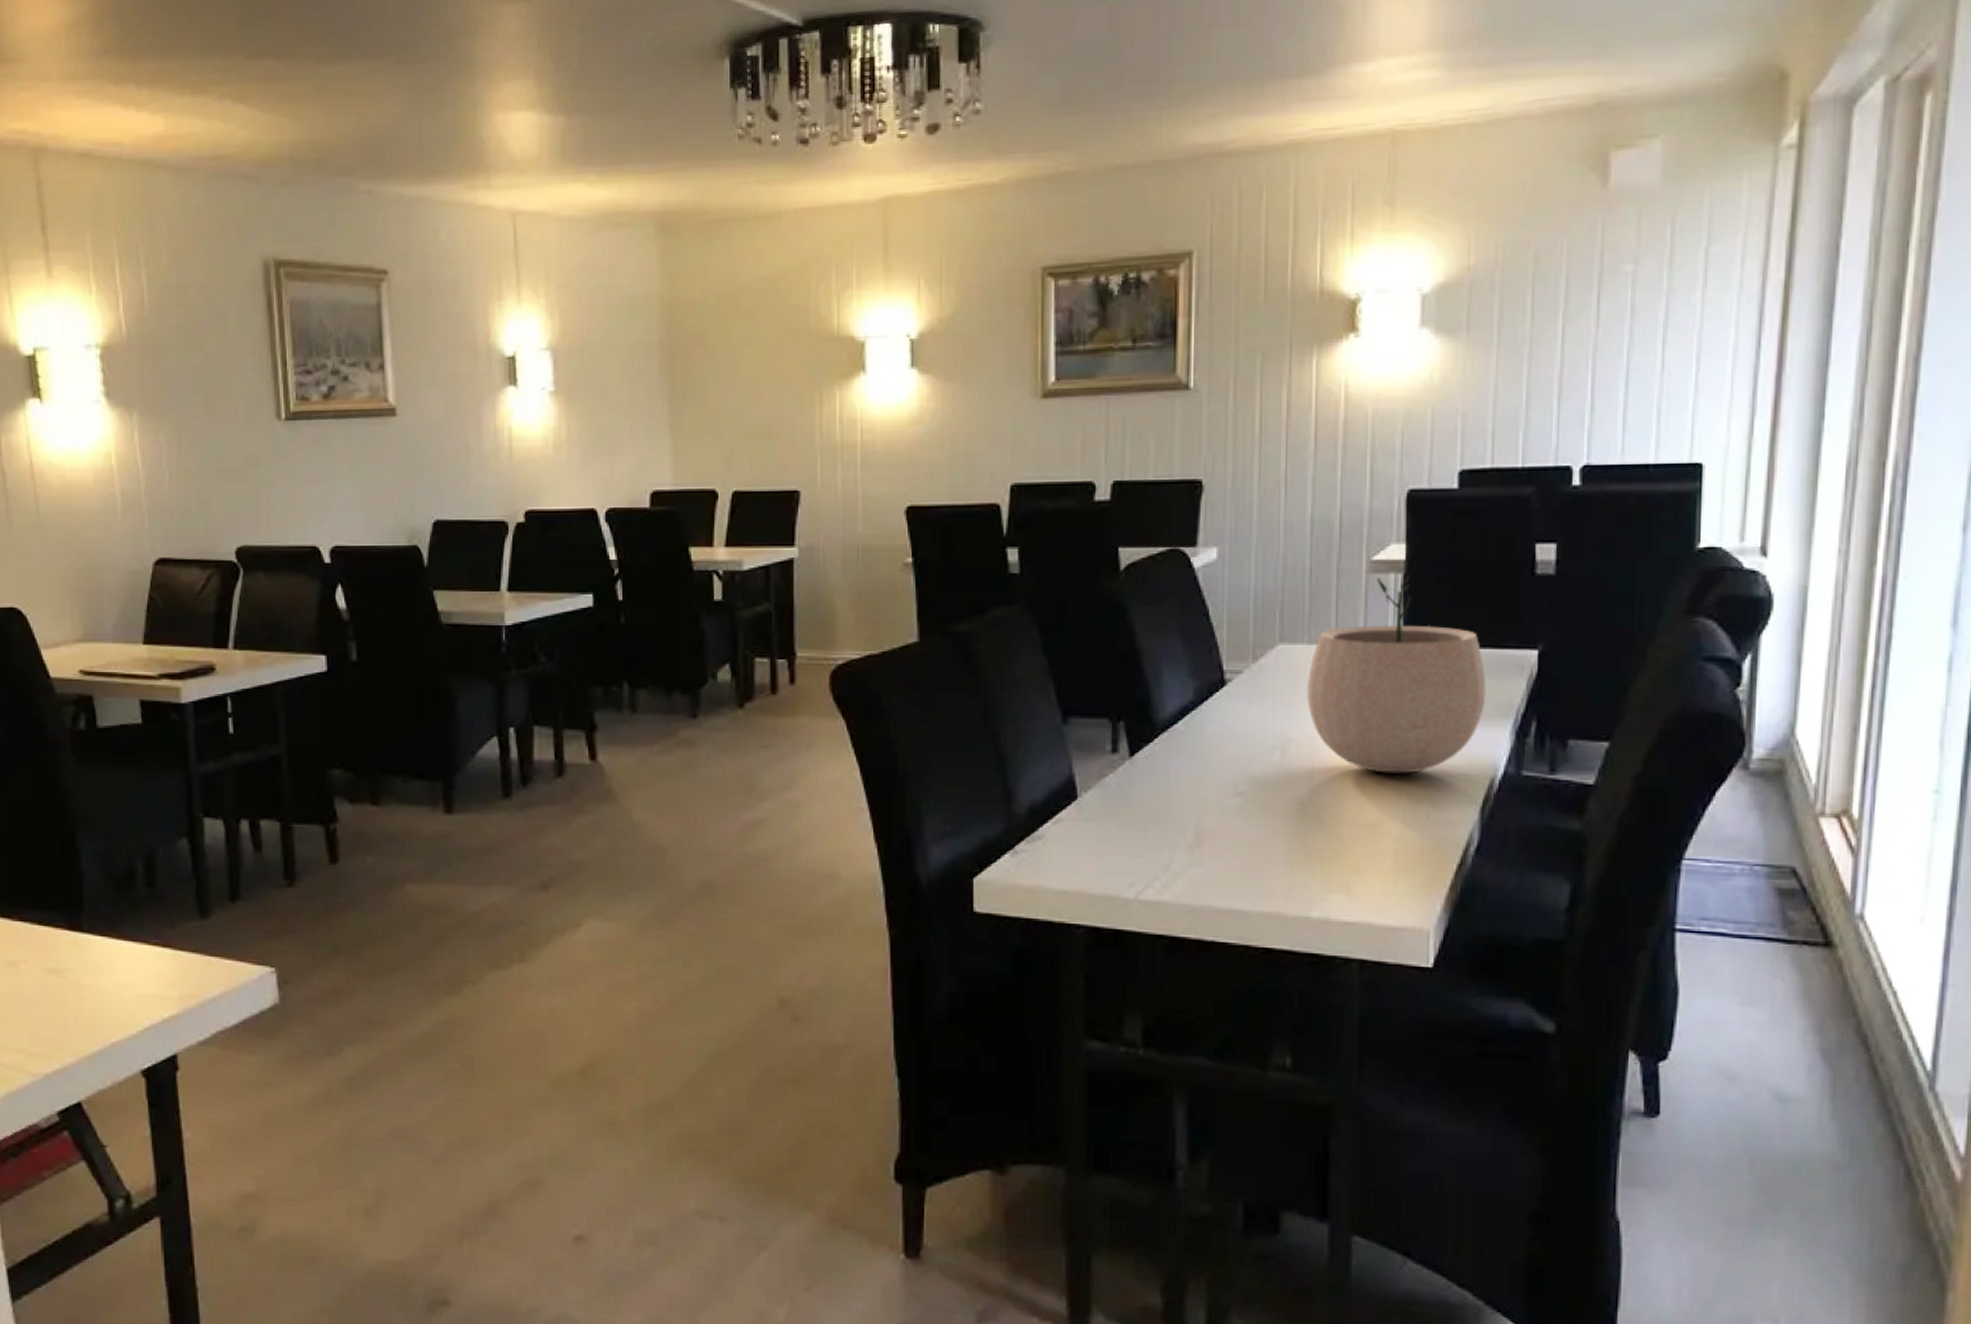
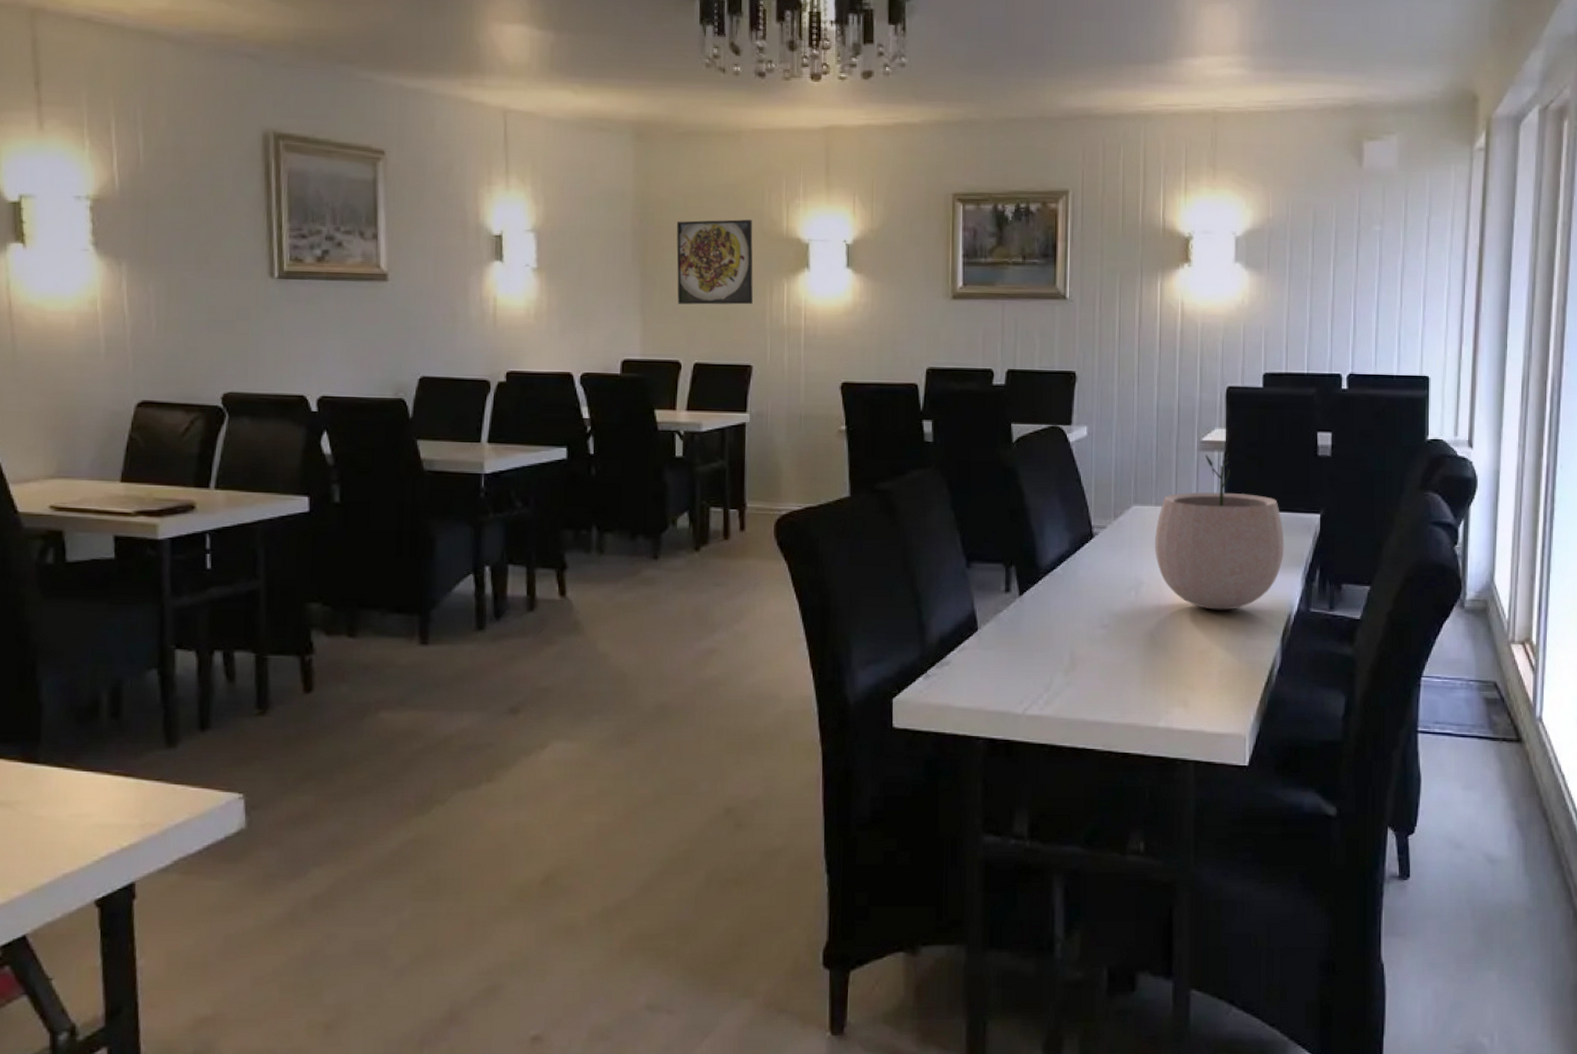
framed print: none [708,318,799,423] -> present [676,219,753,305]

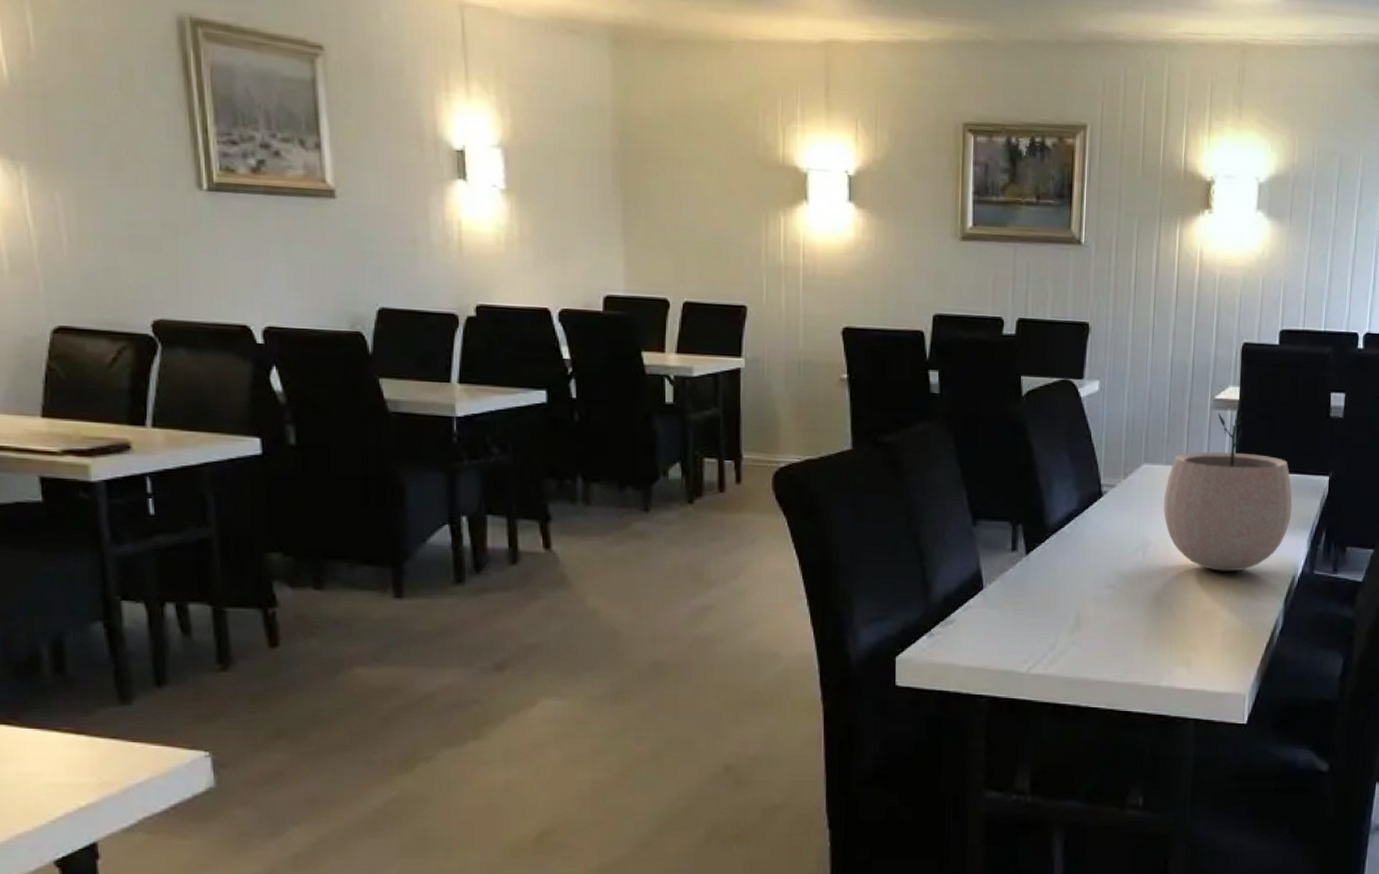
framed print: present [676,219,753,305] -> none [660,142,747,239]

